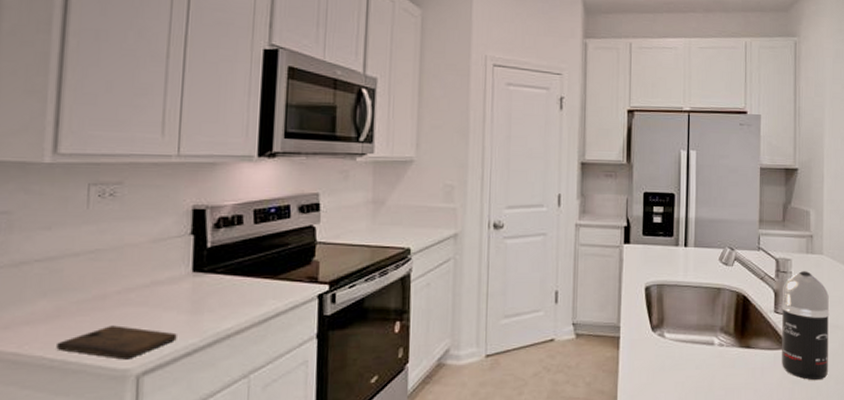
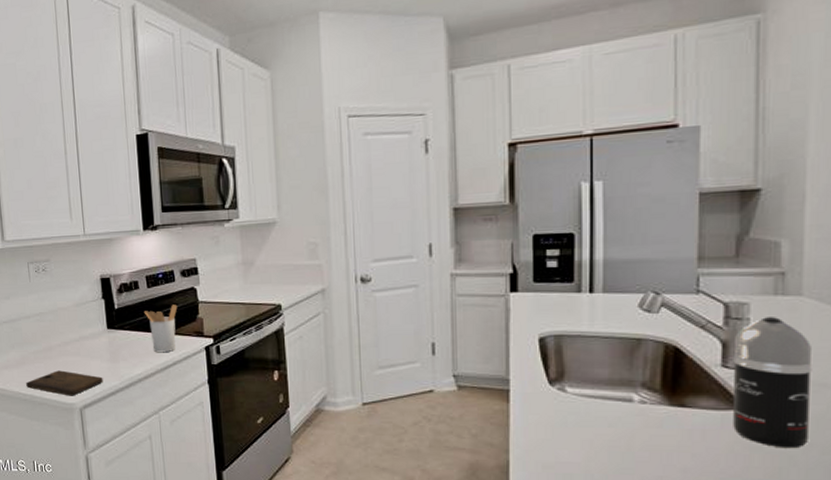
utensil holder: none [245,244,290,302] -> present [143,304,178,353]

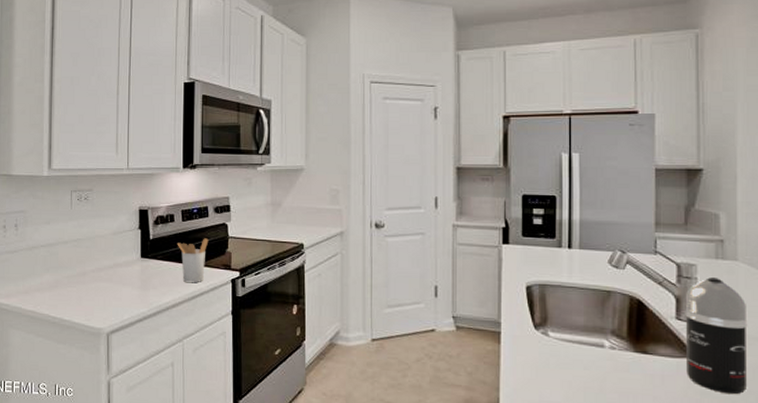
cutting board: present [26,370,103,396] -> none [57,295,132,321]

